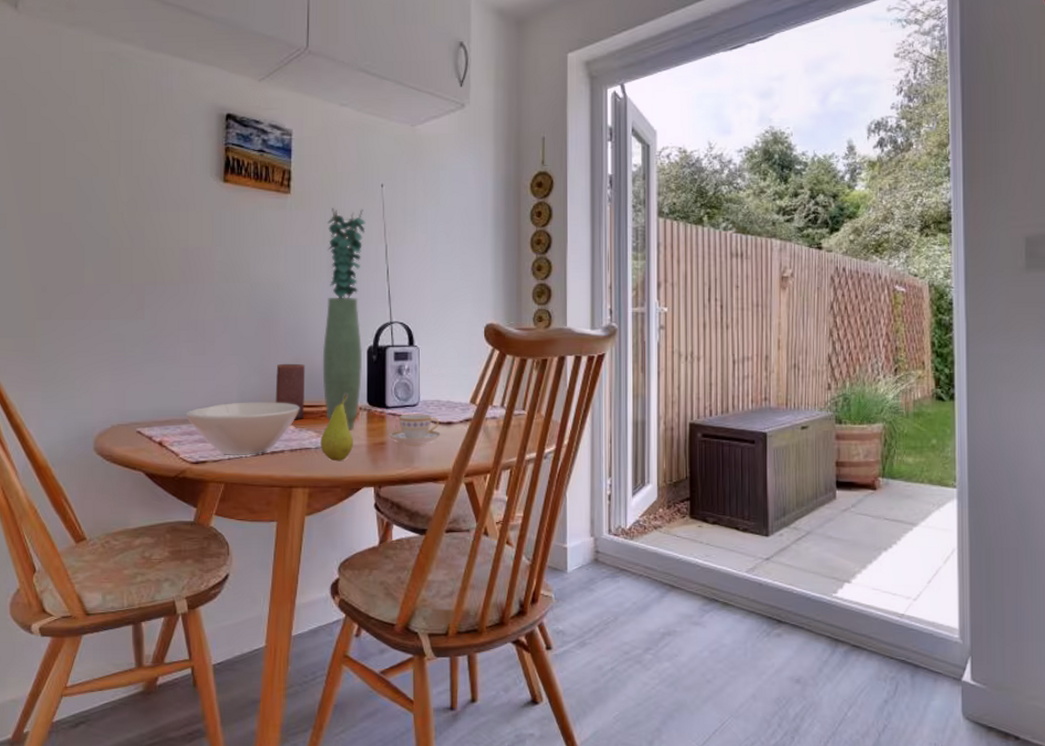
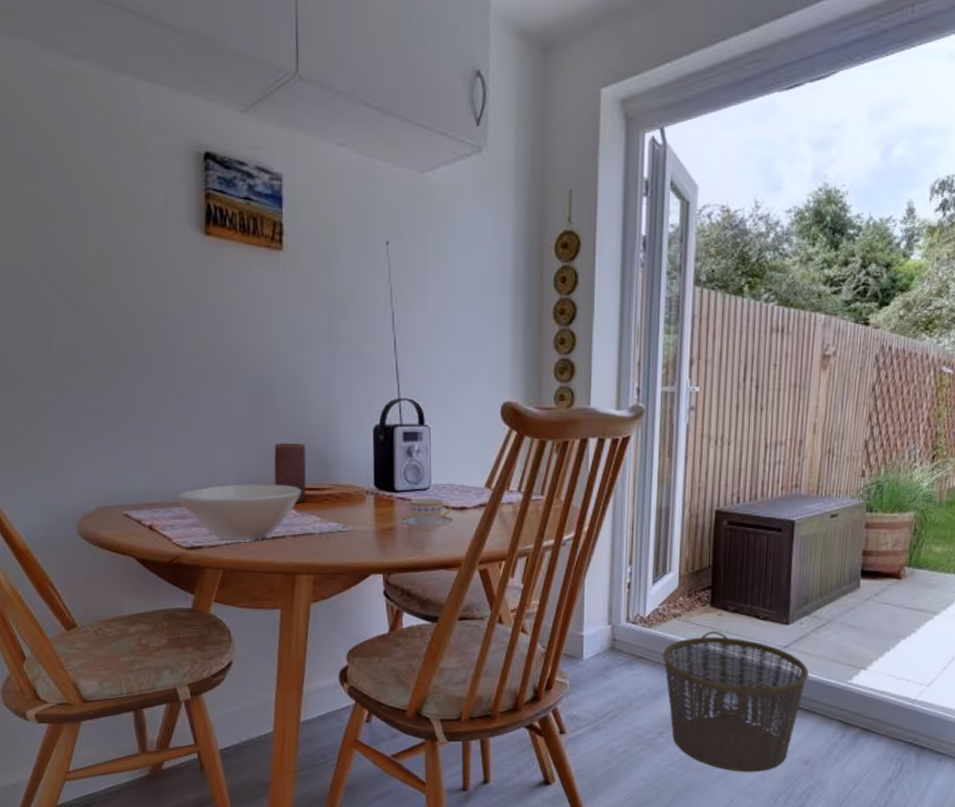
fruit: present [320,394,354,462] -> none [324,476,361,548]
vase: present [322,208,366,431] -> none [324,268,370,515]
basket: none [646,543,792,692] -> present [663,631,809,772]

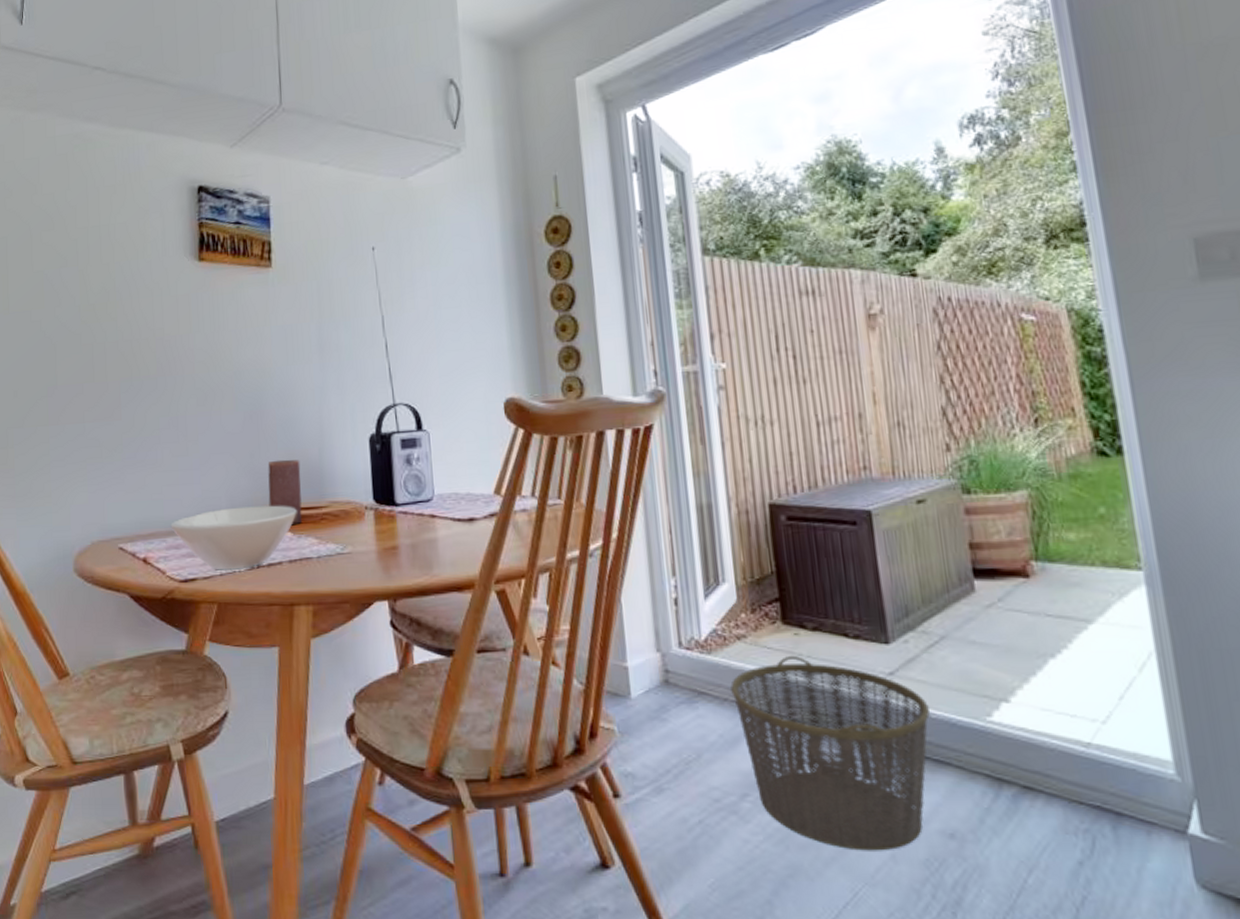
teacup: present [397,498,455,532] -> none [400,510,464,550]

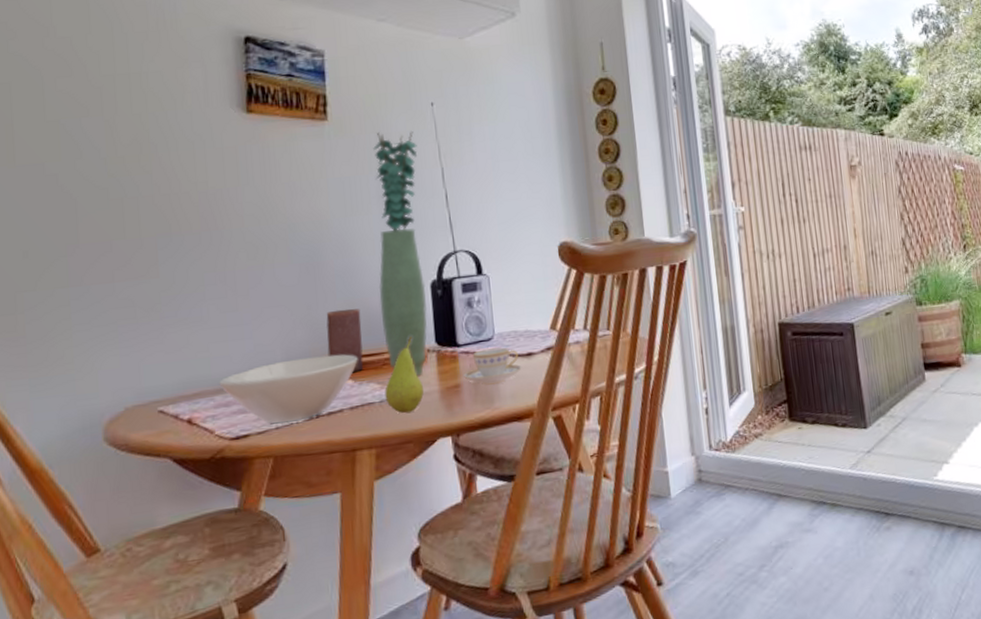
vase: none [314,276,365,535] -> present [373,130,427,377]
fruit: none [322,491,361,572] -> present [384,336,424,414]
teacup: none [400,510,464,550] -> present [462,347,523,385]
basket: present [730,656,930,851] -> none [750,446,896,597]

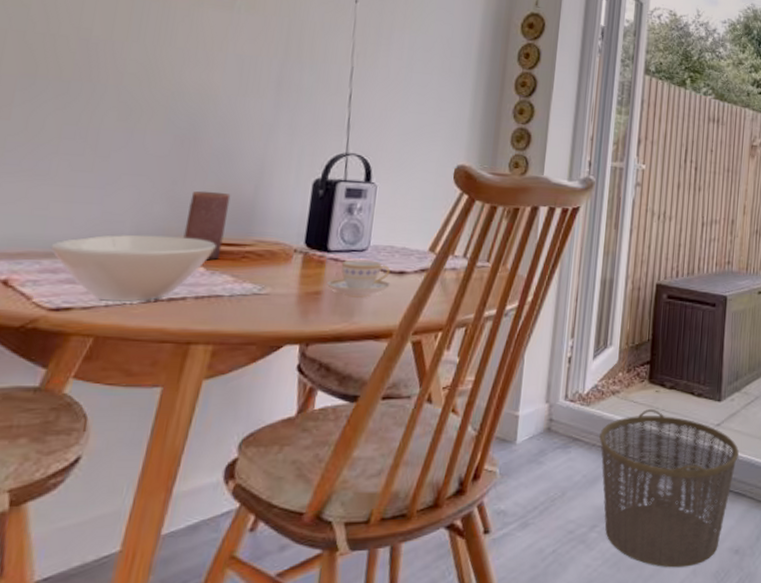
vase: present [373,130,427,377] -> none [249,17,331,276]
fruit: present [384,336,424,414] -> none [236,232,282,313]
basket: none [750,446,896,597] -> present [599,409,739,568]

